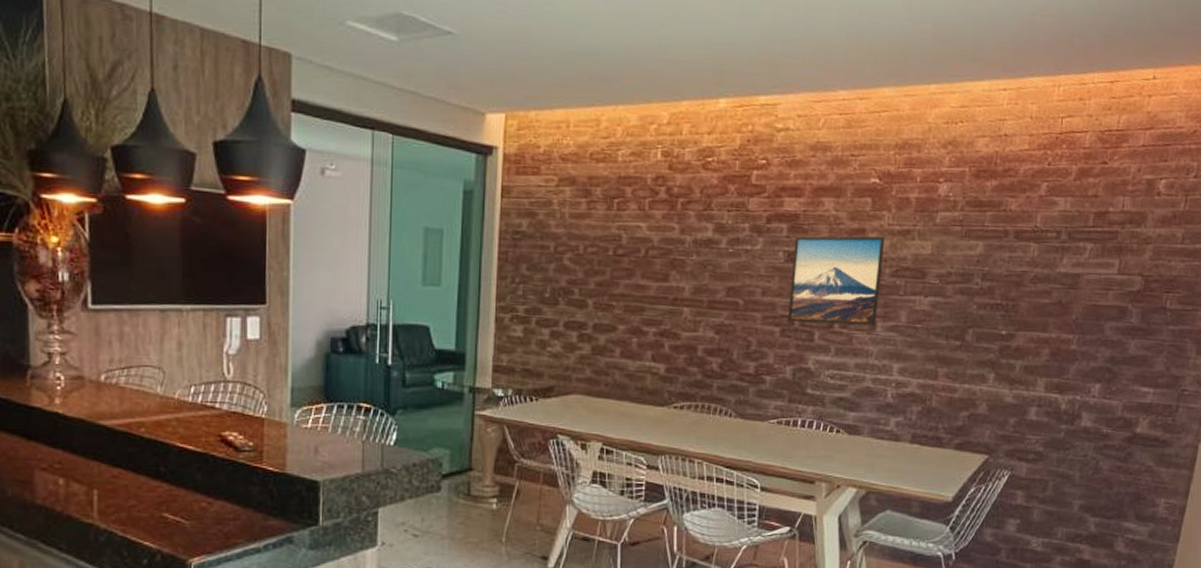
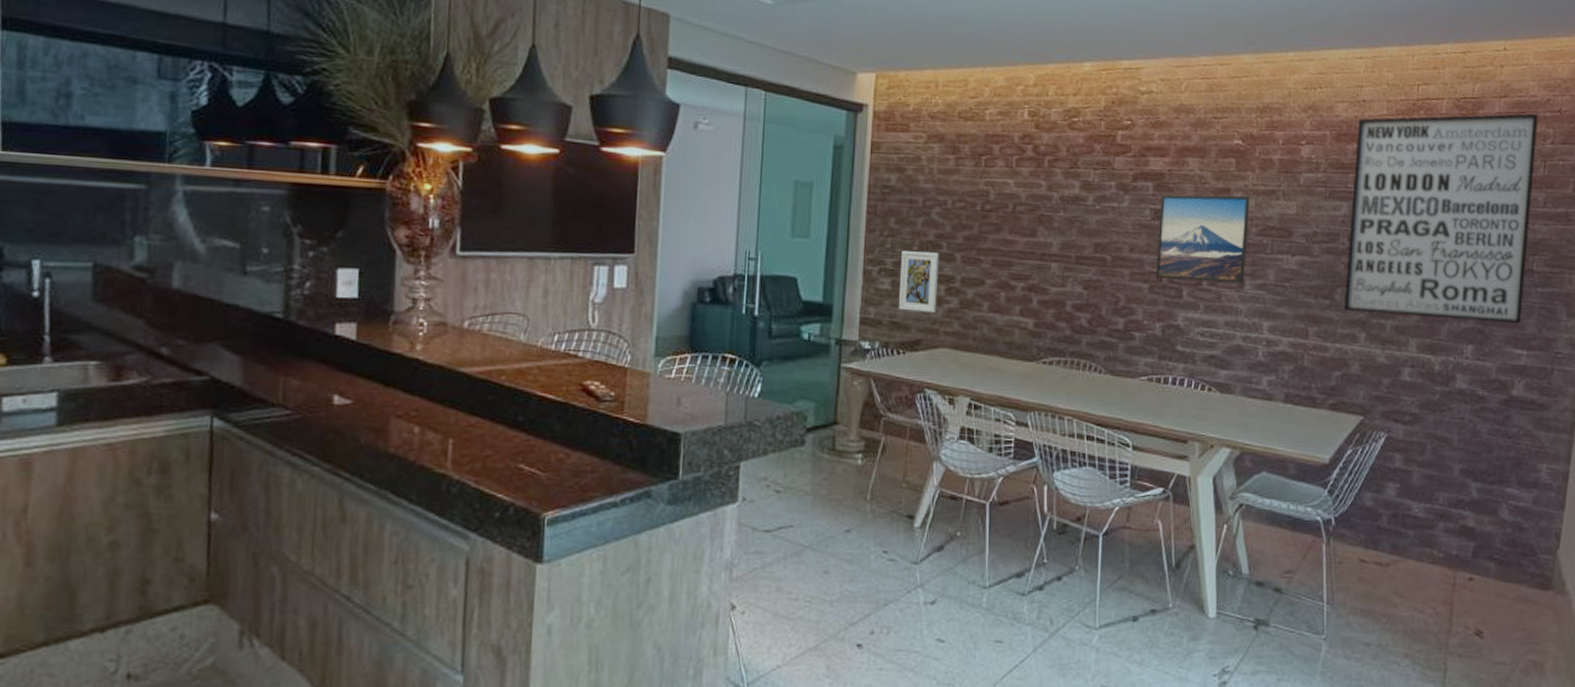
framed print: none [530,298,571,359] -> present [898,251,939,313]
wall art: none [974,145,1184,362] -> present [1343,113,1538,324]

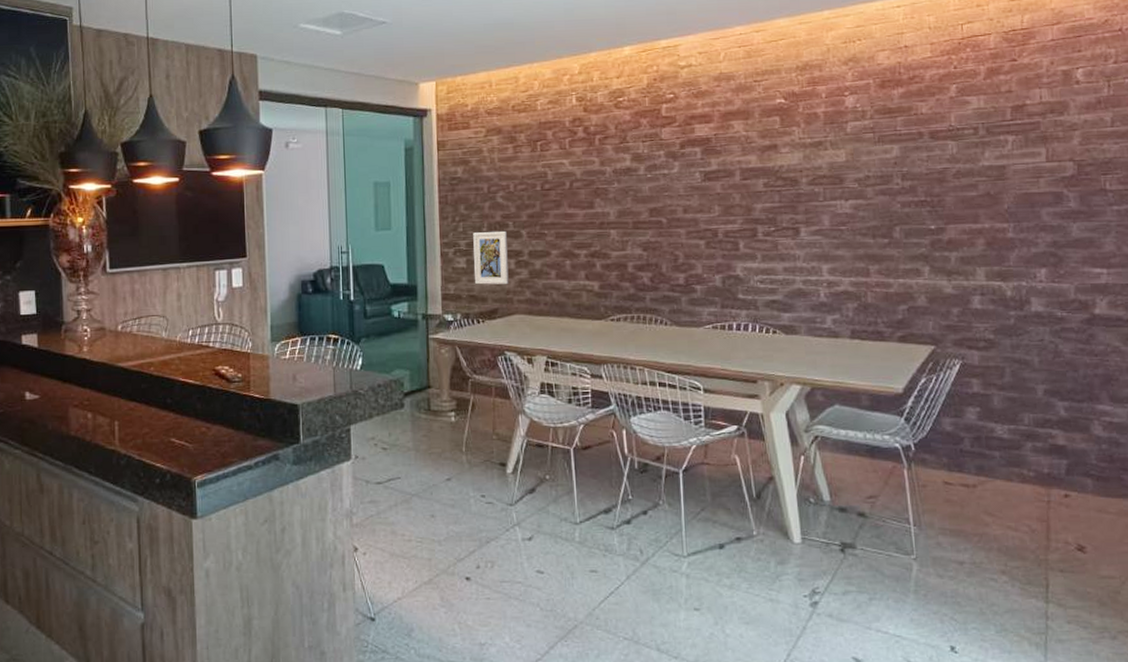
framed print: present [1155,194,1250,283] -> none [709,149,800,234]
wall art: present [1343,113,1538,324] -> none [901,35,1098,247]

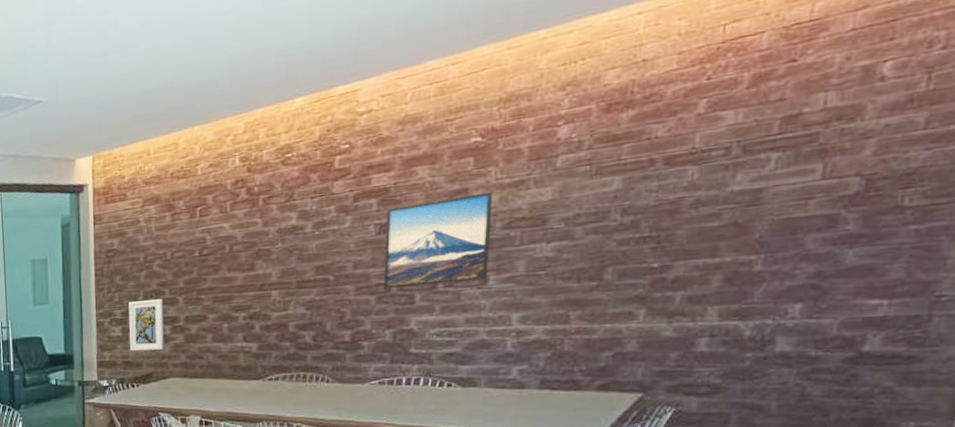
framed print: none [709,149,800,234] -> present [383,191,493,289]

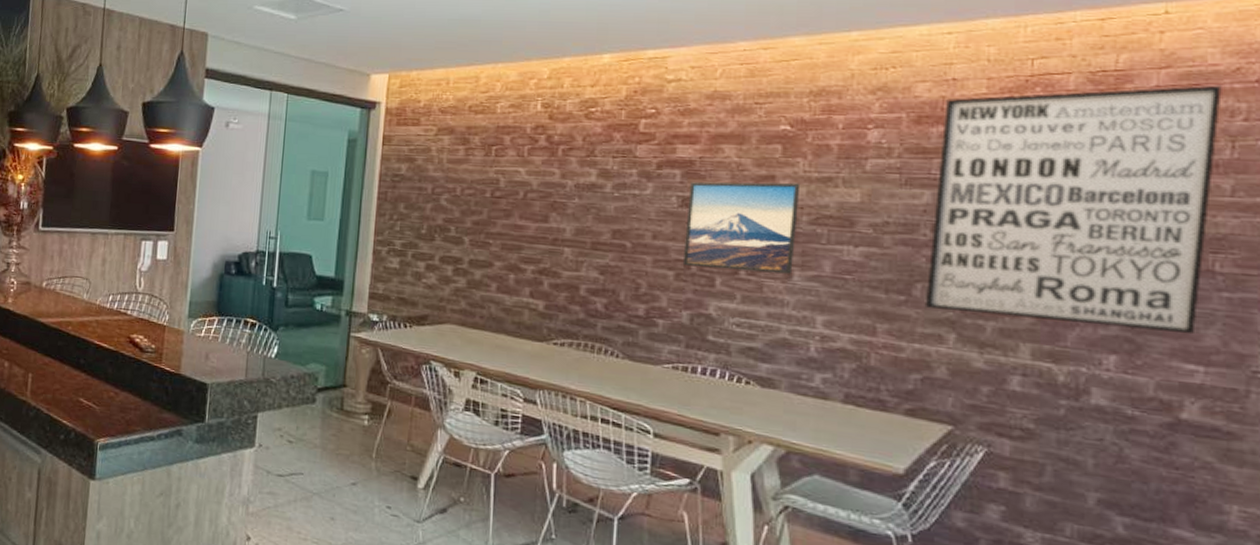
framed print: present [129,299,164,352] -> none [405,233,447,291]
wall art: none [615,16,921,289] -> present [924,85,1222,335]

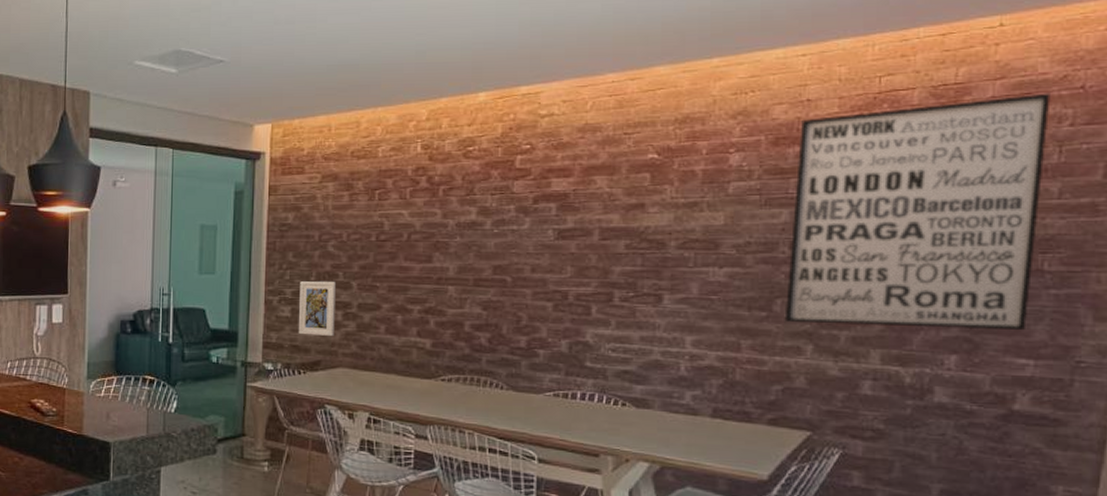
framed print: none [405,233,447,291] -> present [298,281,336,336]
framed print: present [682,181,801,274] -> none [560,209,668,298]

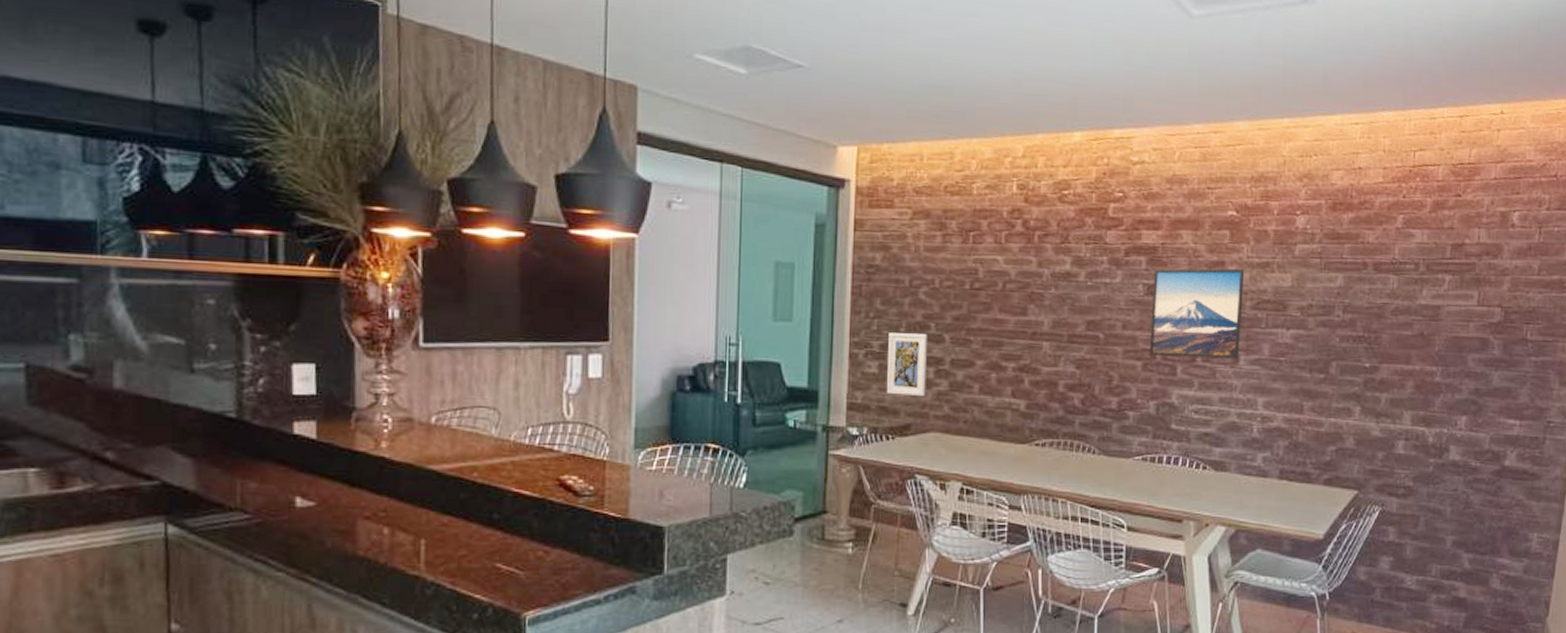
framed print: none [560,209,668,298] -> present [1149,268,1245,359]
wall art: present [784,93,1051,331] -> none [1338,178,1534,394]

